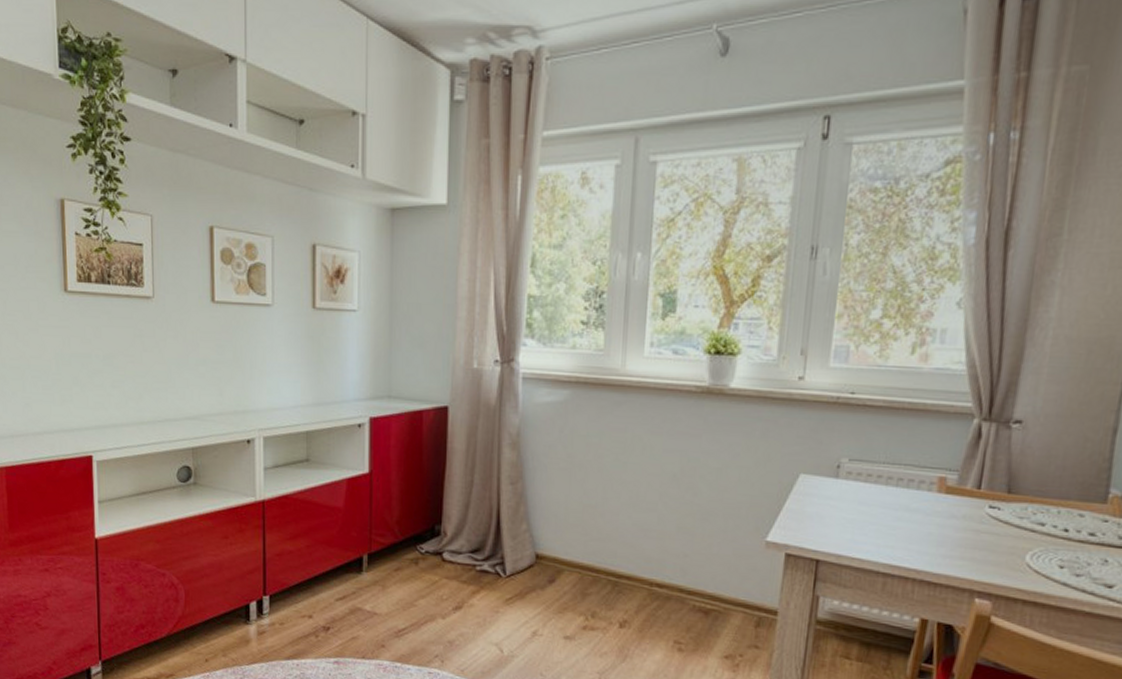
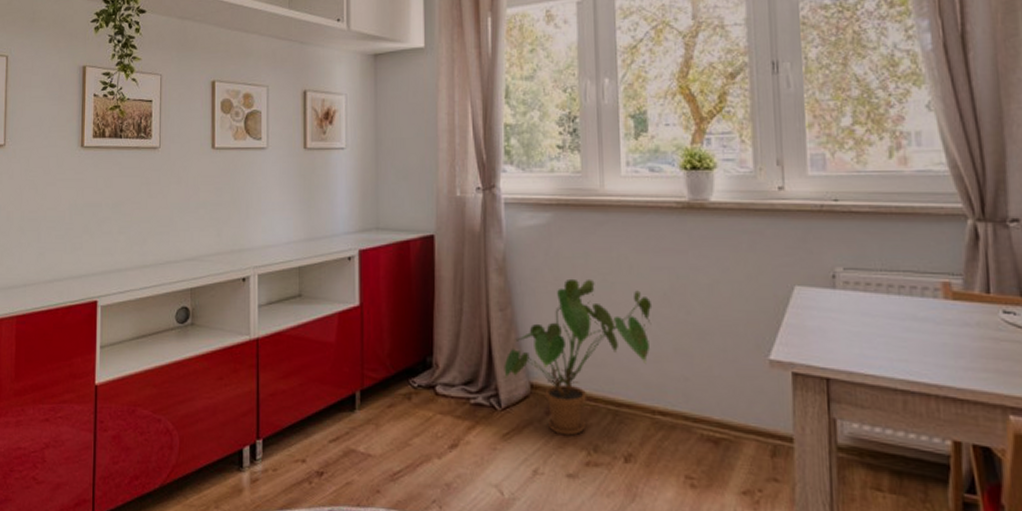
house plant: none [510,456,661,603] -> present [504,278,653,436]

